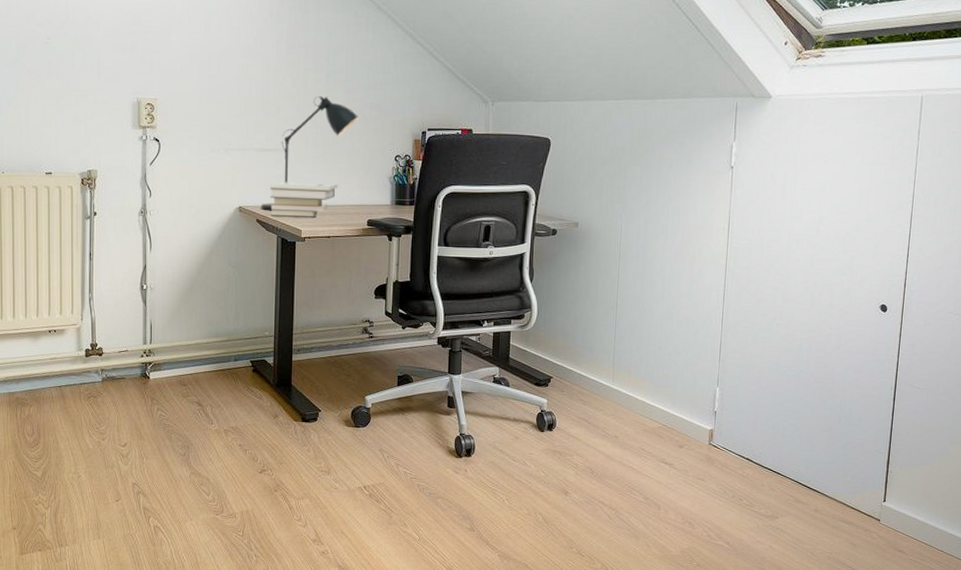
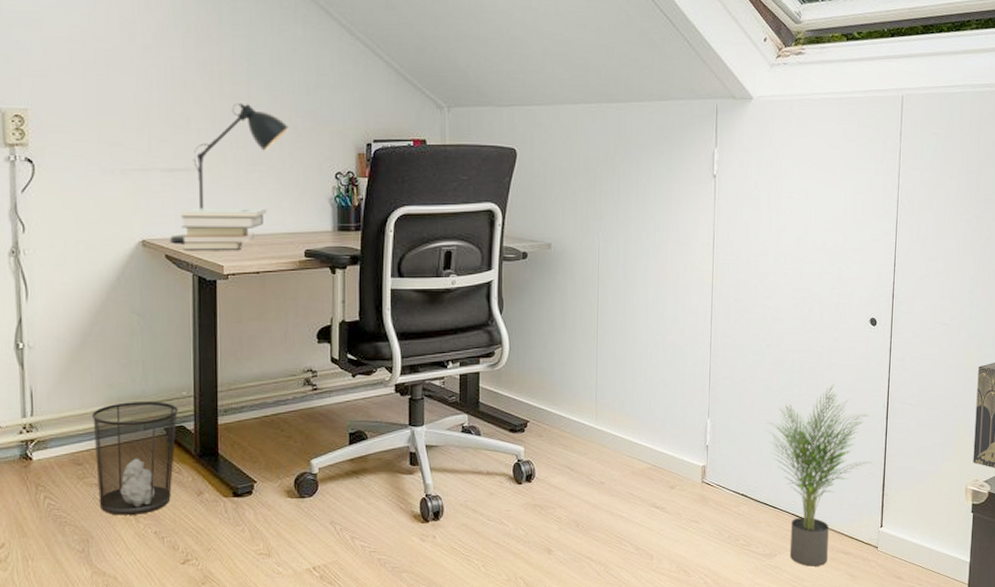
waste bin: none [195,337,262,429] -> present [91,401,179,516]
potted plant: none [773,363,877,532] -> present [767,383,872,567]

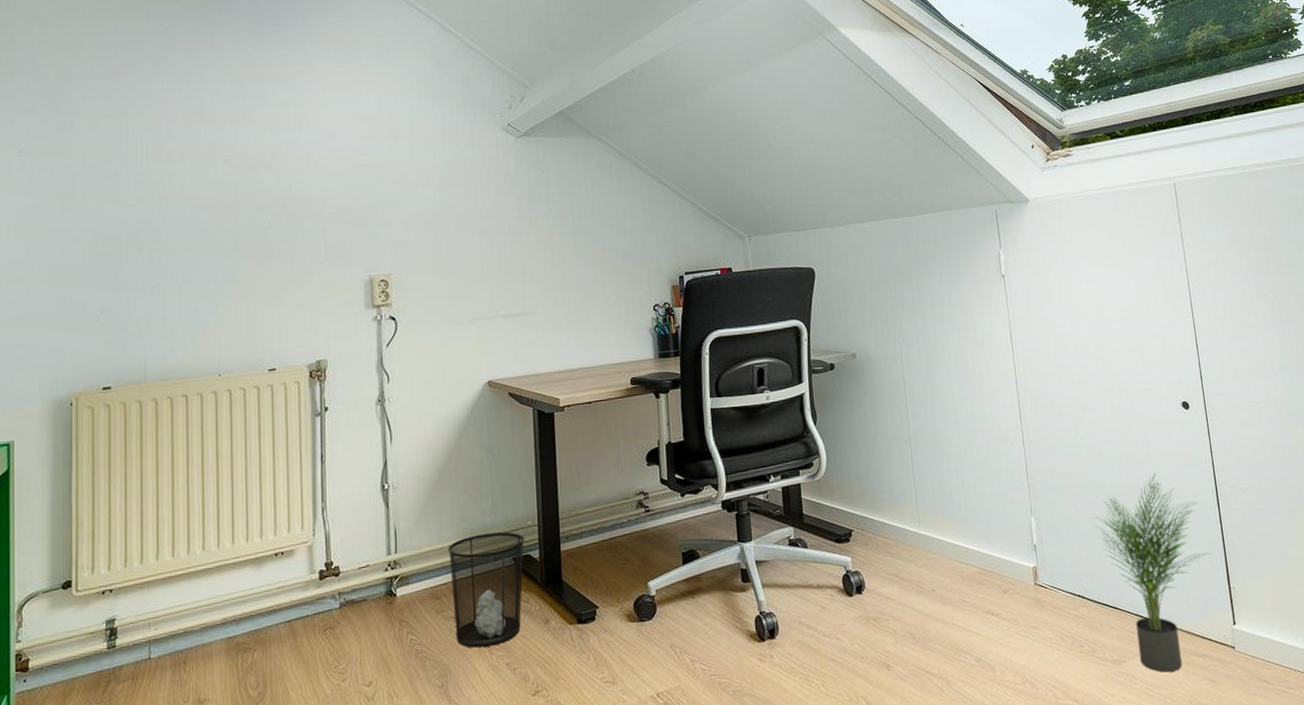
desk lamp: present [170,102,290,243] -> none [512,251,611,381]
books: present [180,208,267,250] -> none [520,343,596,387]

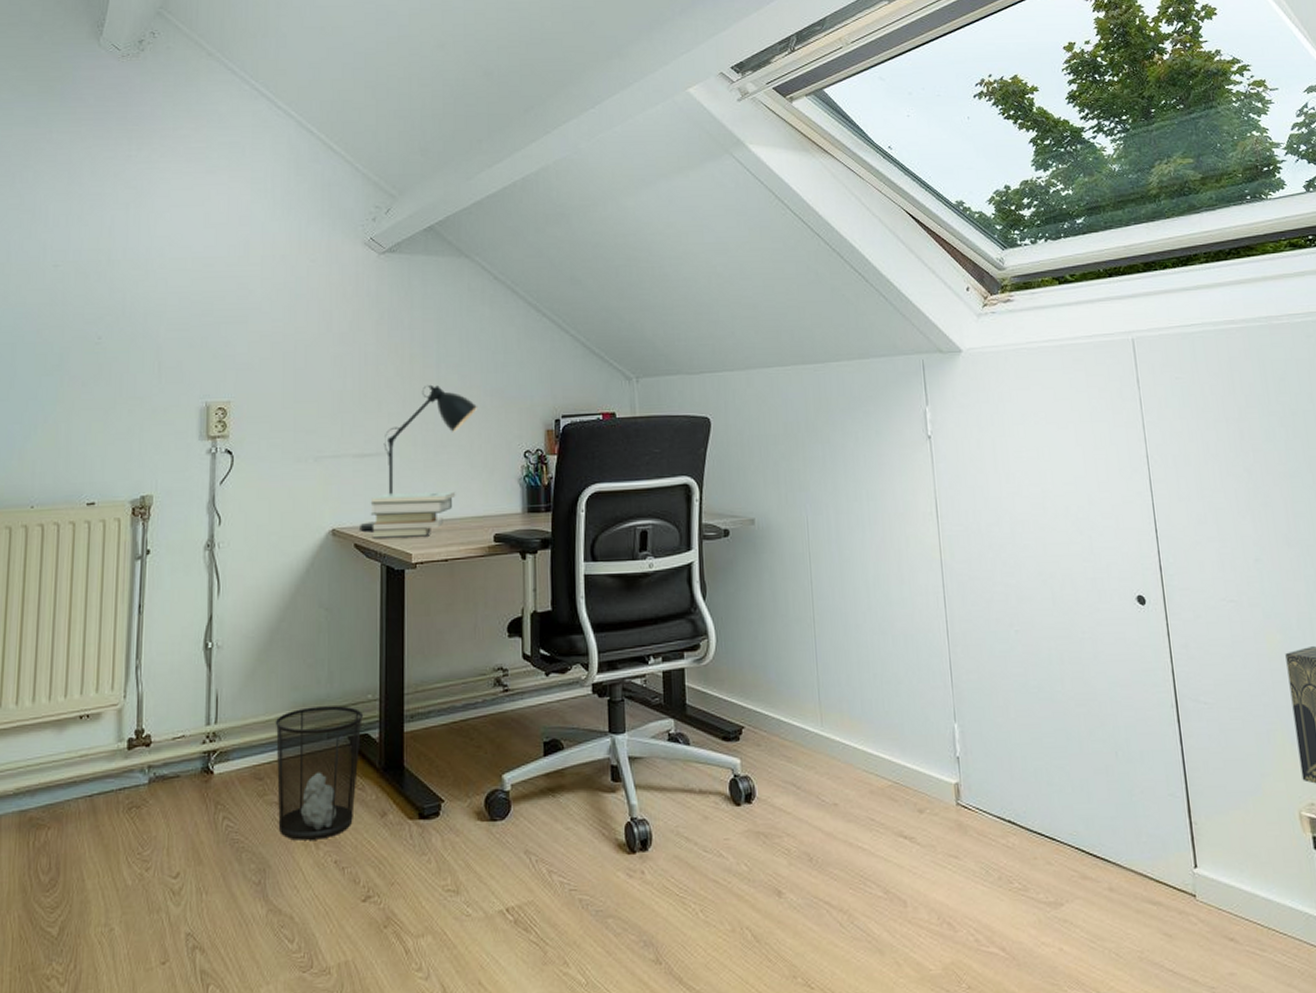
desk lamp: none [512,251,611,381] -> present [360,384,478,531]
books: none [520,343,596,387] -> present [370,491,456,538]
potted plant: present [1094,472,1211,672] -> none [1029,677,1169,921]

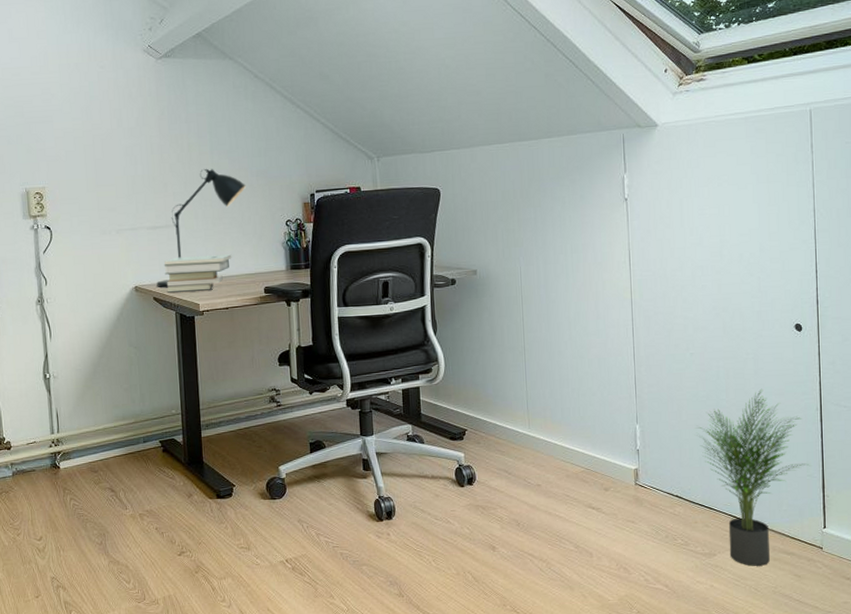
waste bin: present [275,706,364,841] -> none [102,418,170,514]
potted plant: none [1029,677,1169,921] -> present [697,388,809,566]

